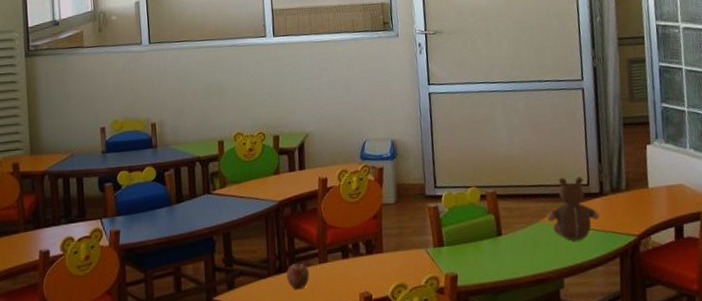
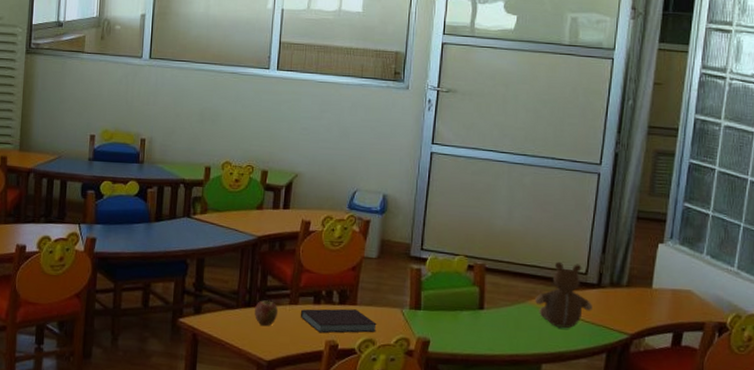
notebook: none [331,257,406,287] -> present [300,308,377,334]

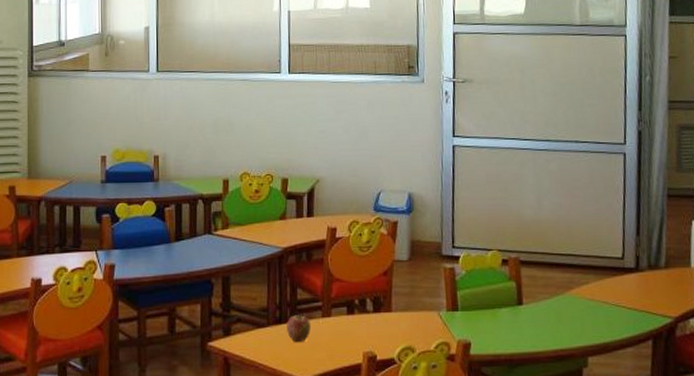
notebook: present [300,308,377,334] -> none [334,316,415,345]
teddy bear: present [535,261,593,328] -> none [574,247,633,318]

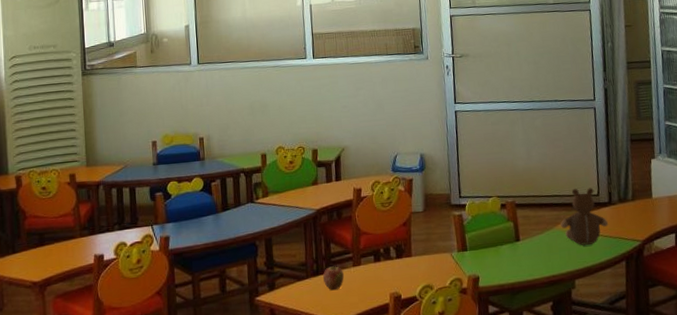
teddy bear: none [574,247,633,318] -> present [561,187,608,246]

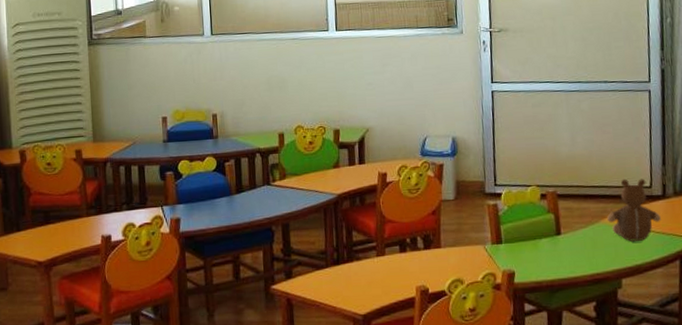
apple: present [322,265,345,291] -> none [343,254,367,282]

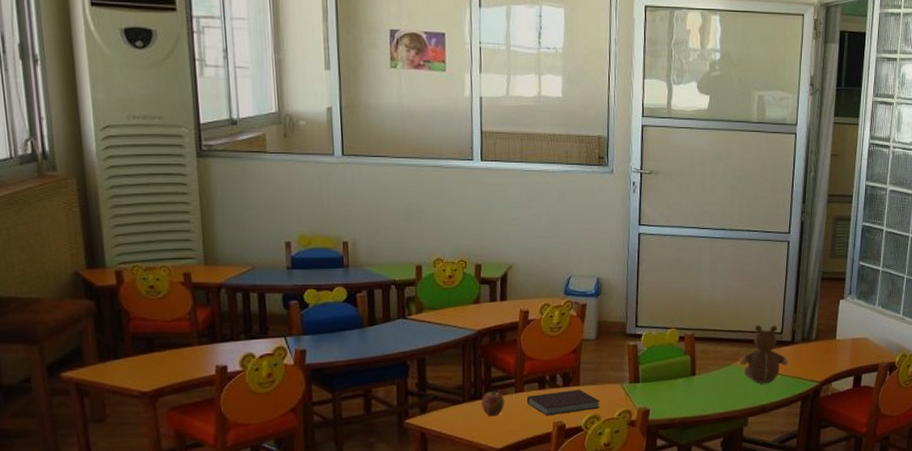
apple: none [343,254,367,282] -> present [480,390,505,417]
notebook: none [388,252,463,280] -> present [526,390,600,416]

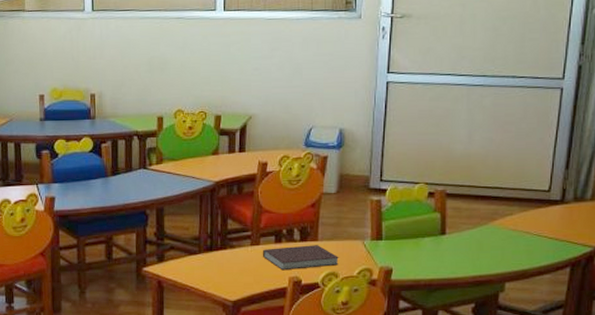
apple: present [480,390,505,417] -> none [216,242,241,269]
teddy bear: present [740,324,788,384] -> none [498,181,556,247]

